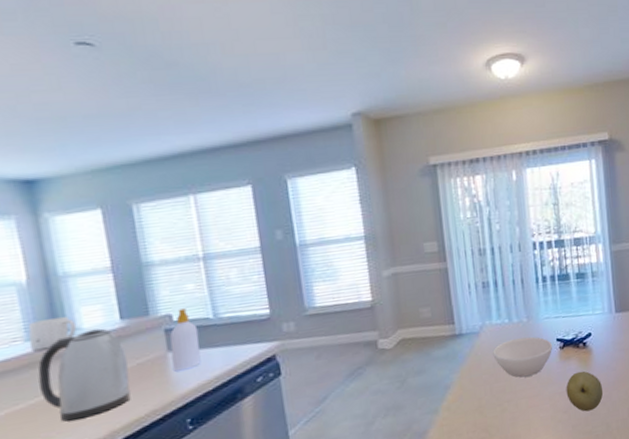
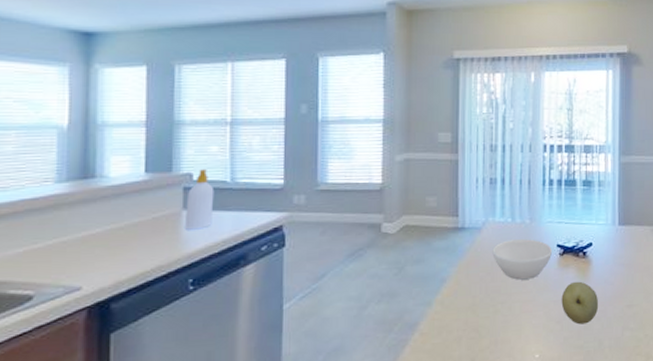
mug: present [27,317,76,351] -> none [59,164,103,193]
kettle: present [37,328,131,422] -> none [60,179,144,266]

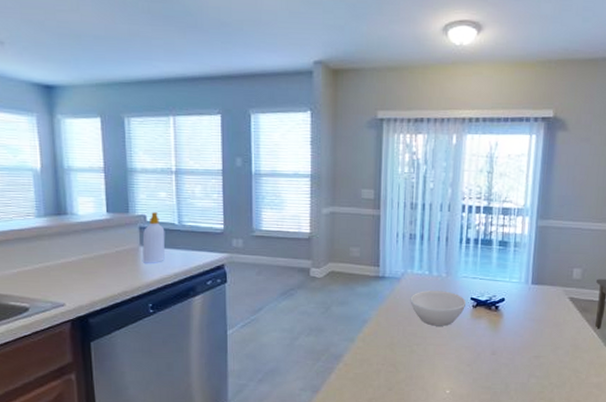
fruit: present [561,281,599,325] -> none [472,331,508,369]

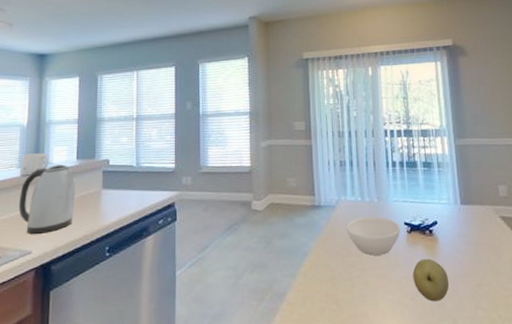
mug: none [38,202,73,226] -> present [20,153,49,176]
kettle: none [43,217,109,287] -> present [19,164,75,234]
soap bottle: present [142,212,166,263] -> none [103,156,125,206]
fruit: none [472,331,508,369] -> present [412,258,450,302]

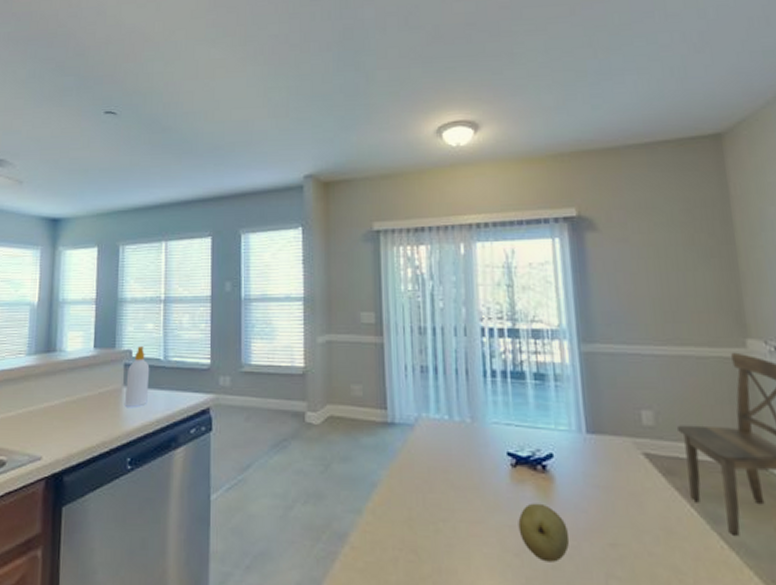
kettle: present [19,164,75,234] -> none [28,353,92,436]
mug: present [20,153,49,176] -> none [29,339,62,365]
soap bottle: none [103,156,125,206] -> present [124,346,150,407]
soup bowl: present [346,217,400,256] -> none [428,442,501,494]

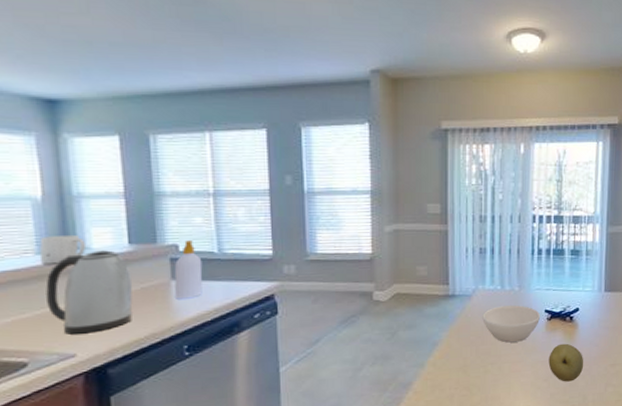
kettle: none [28,353,92,436] -> present [45,250,133,335]
mug: none [29,339,62,365] -> present [39,236,85,264]
soup bowl: none [428,442,501,494] -> present [482,305,540,343]

